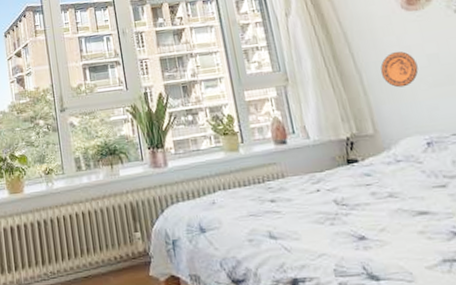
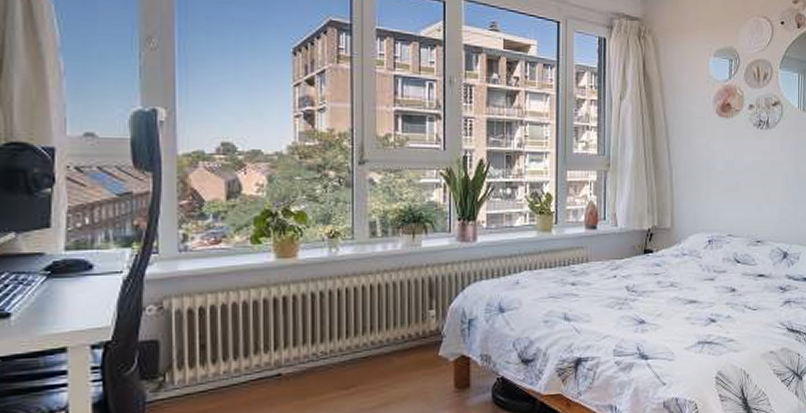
decorative plate: present [380,51,419,88] -> none [687,153,717,188]

